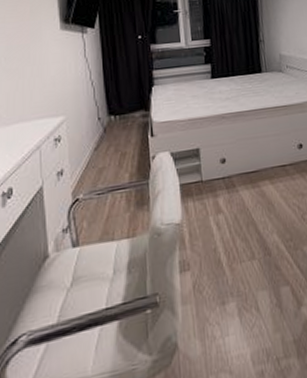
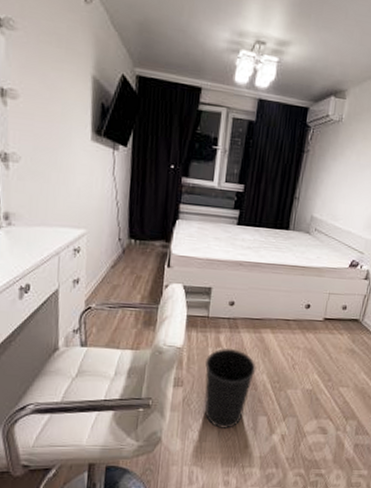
wastebasket: none [209,211,265,314] -> present [204,349,256,429]

